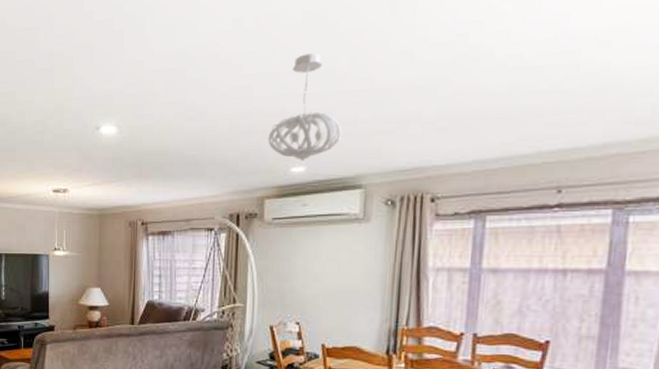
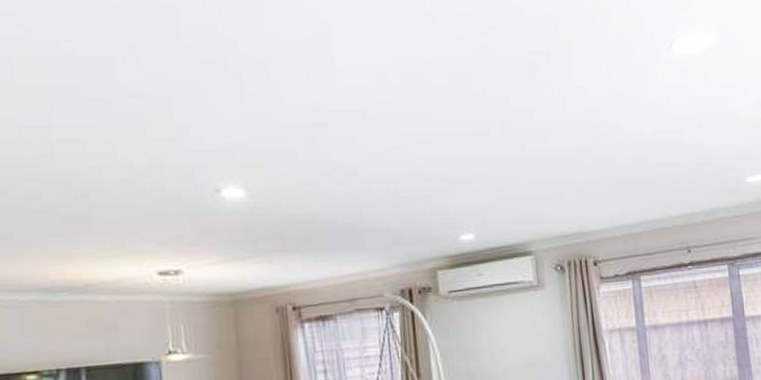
pendant light: present [268,53,342,162] -> none [431,117,505,229]

